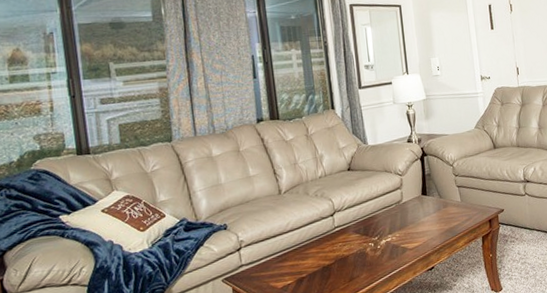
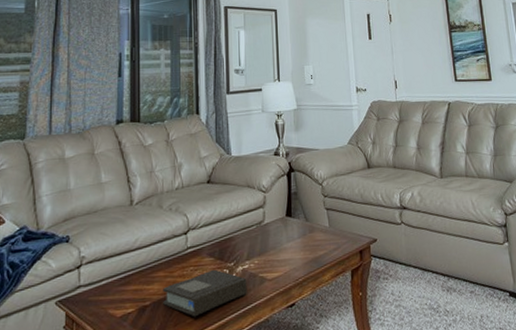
book: none [316,243,392,284] -> present [163,269,247,317]

